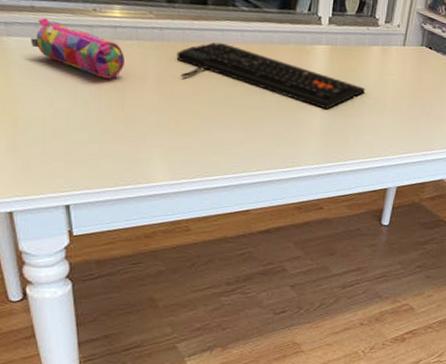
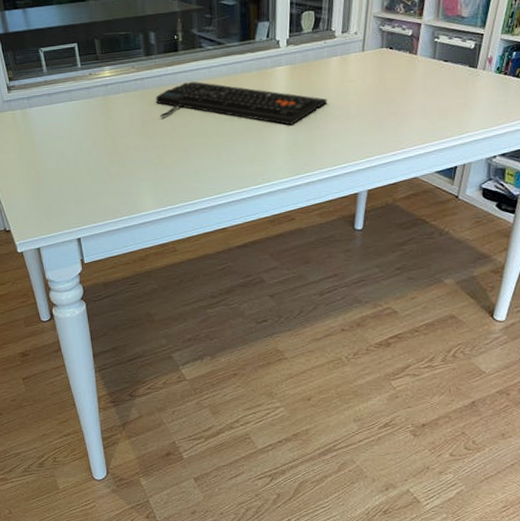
pencil case: present [31,18,124,79] -> none [46,88,115,129]

